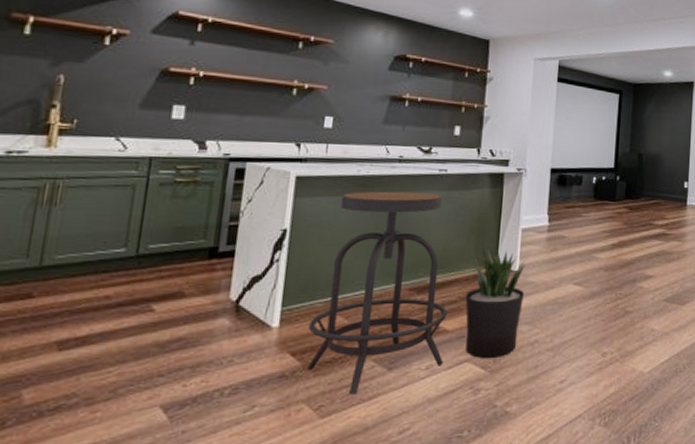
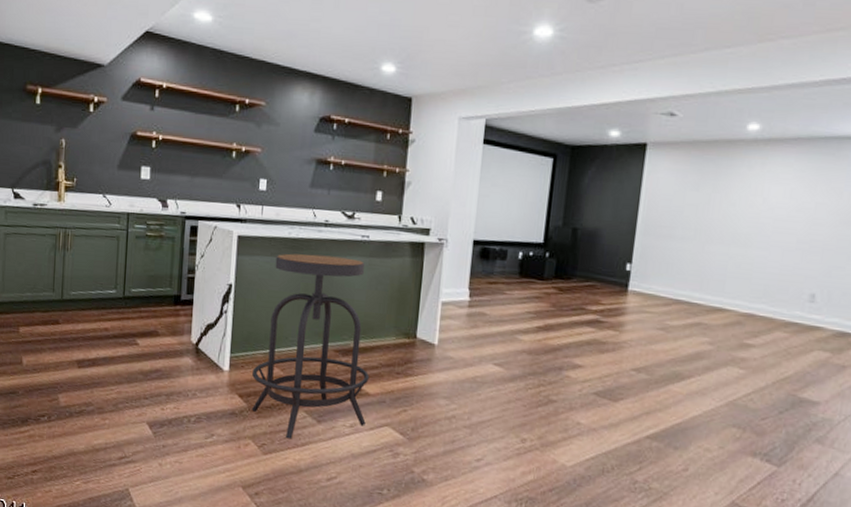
planter: present [465,243,526,358] -> none [386,313,445,427]

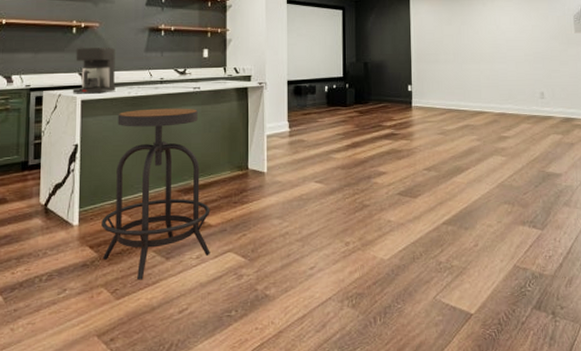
coffee maker: none [229,175,277,231] -> present [72,48,116,94]

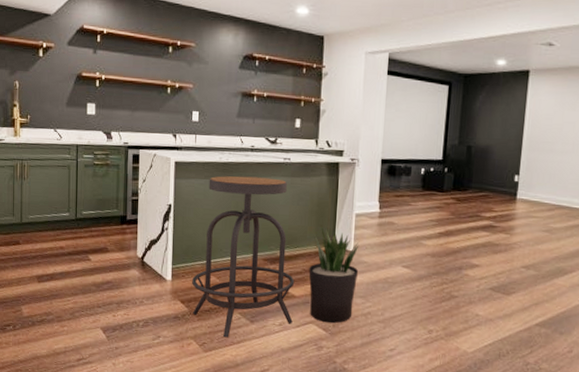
coffee maker: present [72,48,116,94] -> none [166,109,208,157]
planter: none [224,149,274,248] -> present [309,225,359,323]

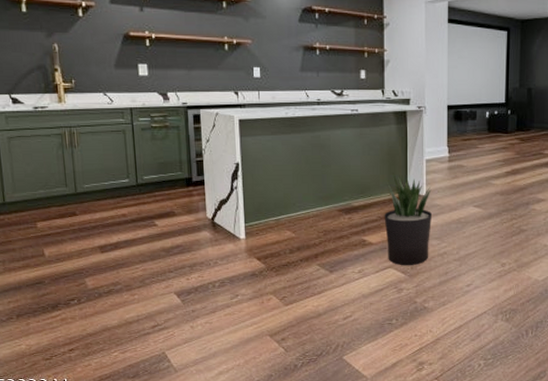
bar stool: present [192,176,295,338] -> none [267,130,372,290]

